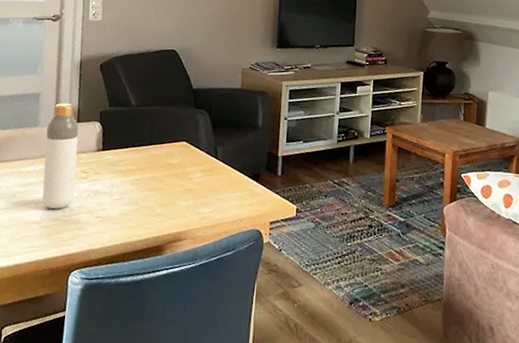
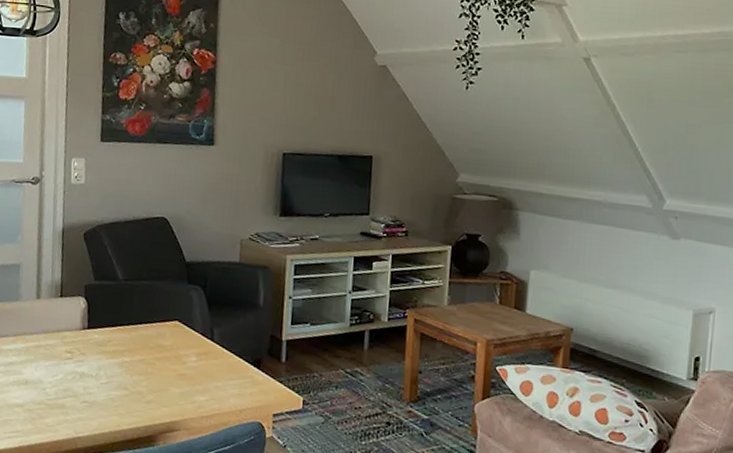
bottle: present [42,102,79,209] -> none [24,275,62,392]

